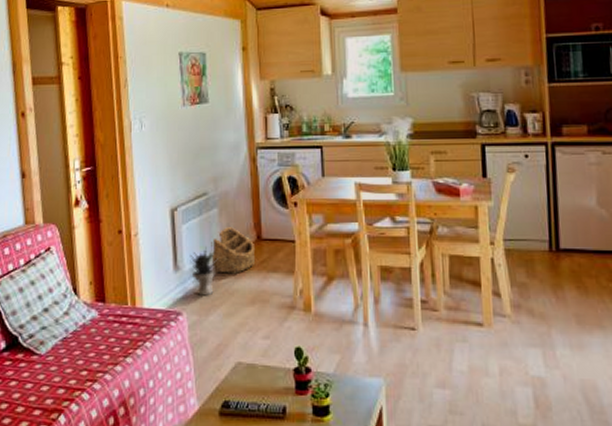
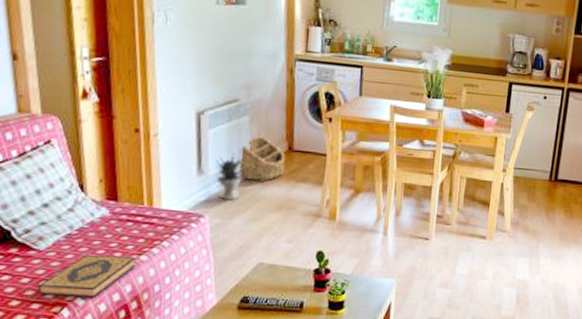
hardback book: none [39,358,123,404] -> present [37,255,137,298]

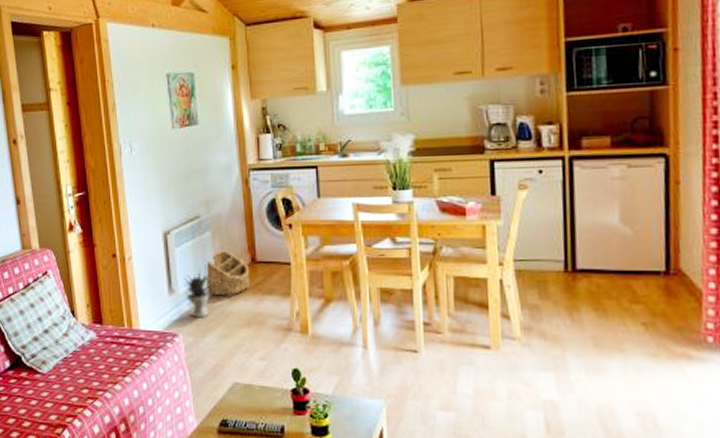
hardback book: present [37,255,137,298] -> none [43,377,122,420]

